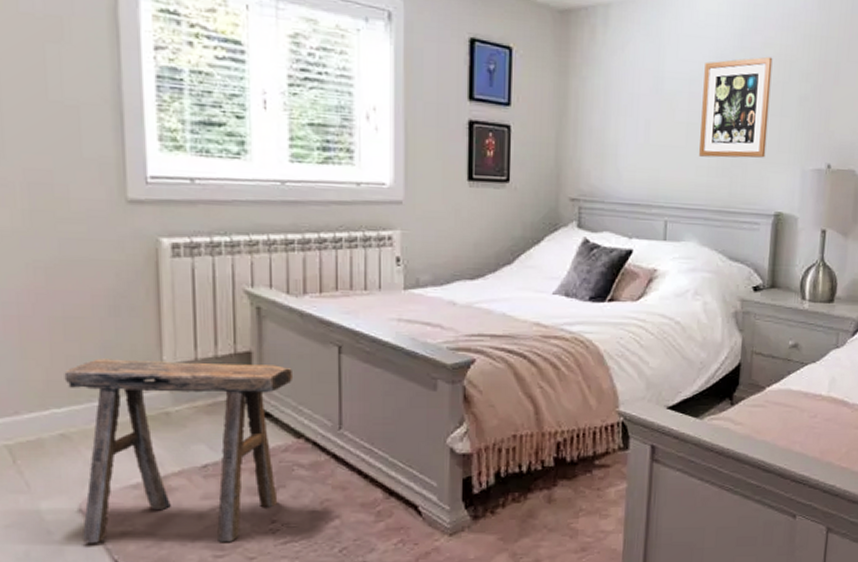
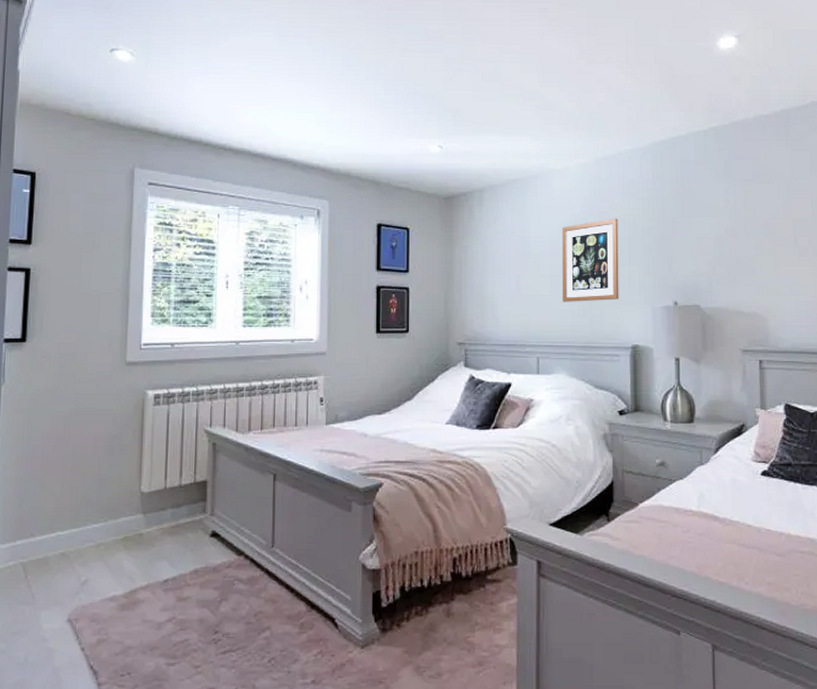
stool: present [64,358,294,543] -> none [69,489,238,650]

